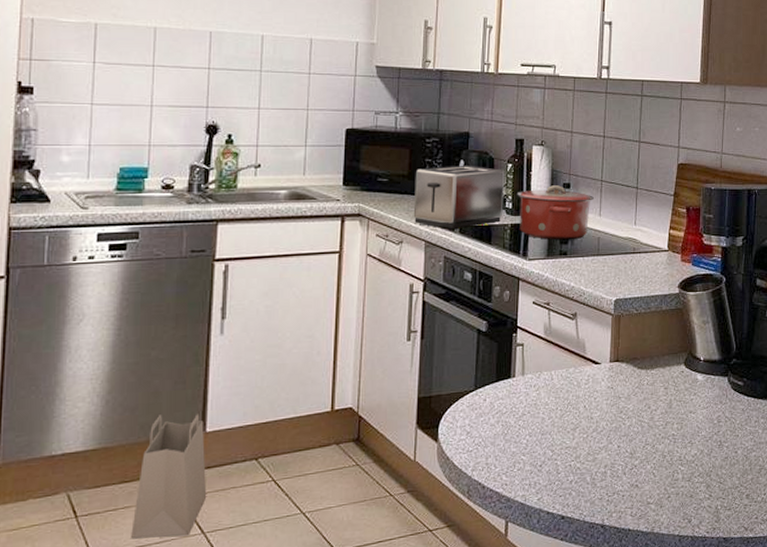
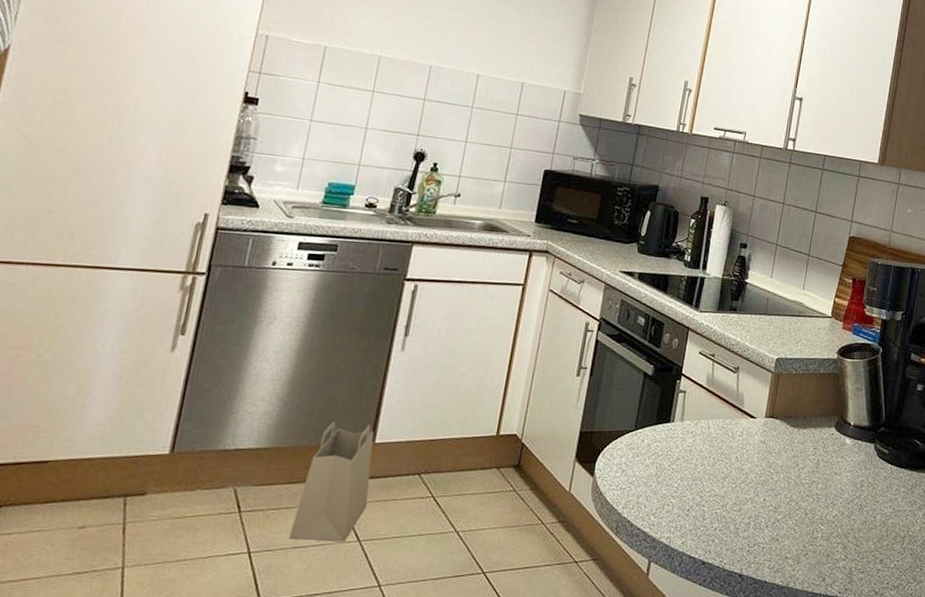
toaster: present [413,165,505,230] -> none [597,214,688,276]
casserole: present [516,185,594,240] -> none [695,244,768,297]

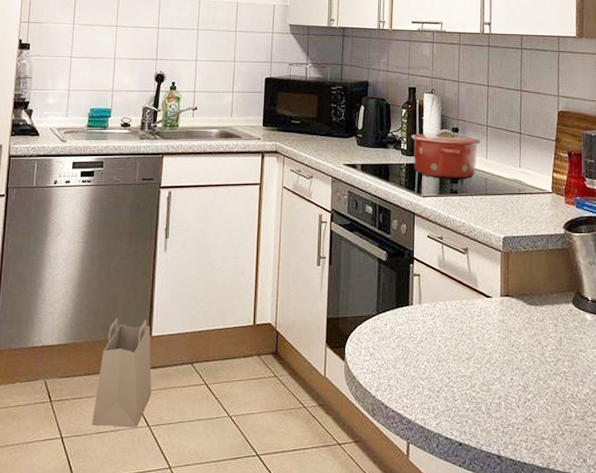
casserole: none [695,244,768,297] -> present [410,129,480,180]

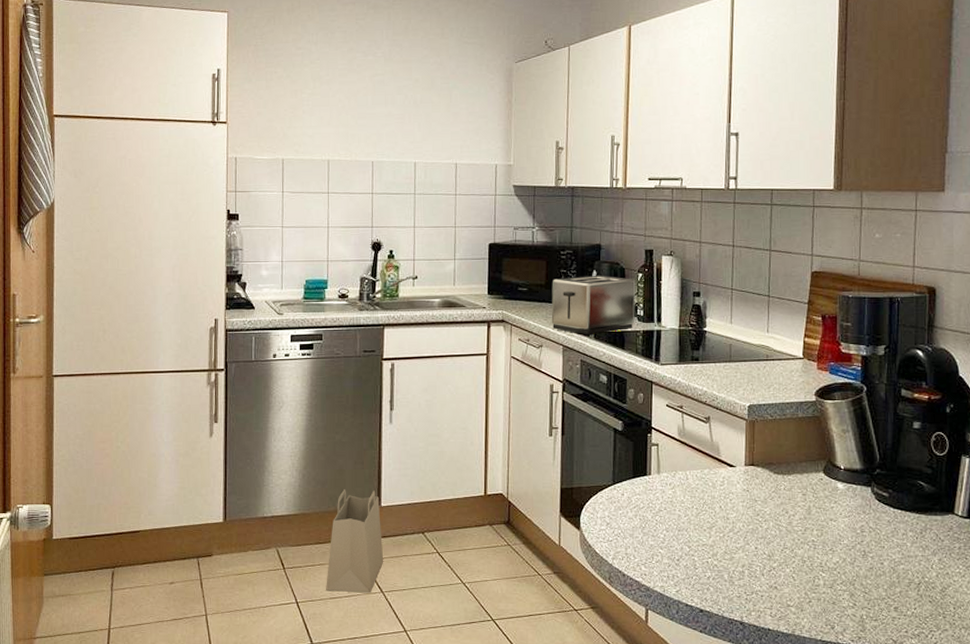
toaster: none [321,110,400,167] -> present [551,275,636,336]
casserole: present [410,129,480,180] -> none [647,294,724,347]

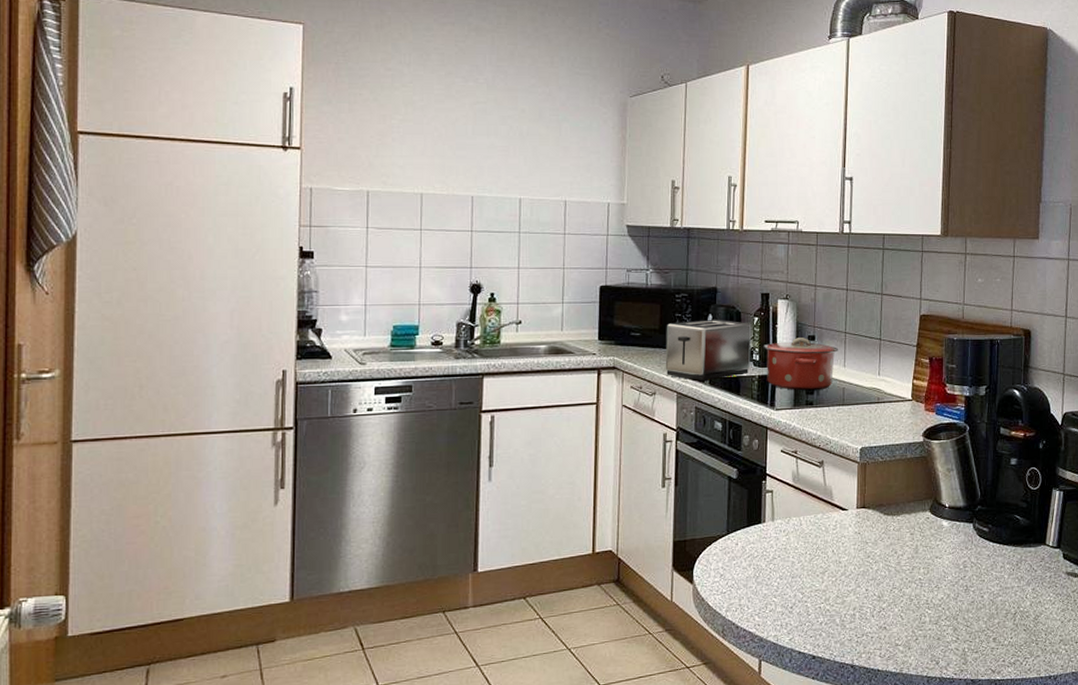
shopping bag: present [326,489,384,593] -> none [413,555,480,670]
casserole: none [647,294,724,347] -> present [763,338,838,391]

